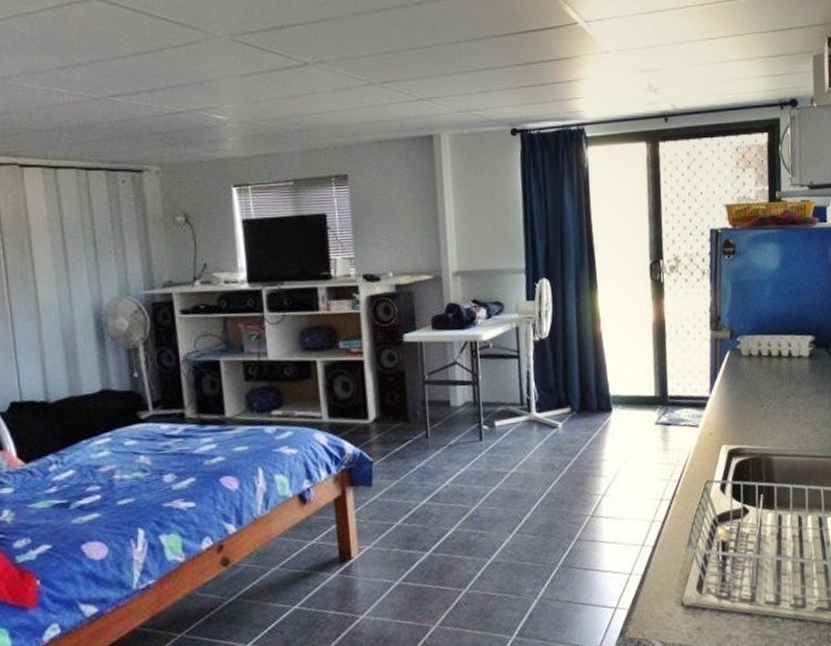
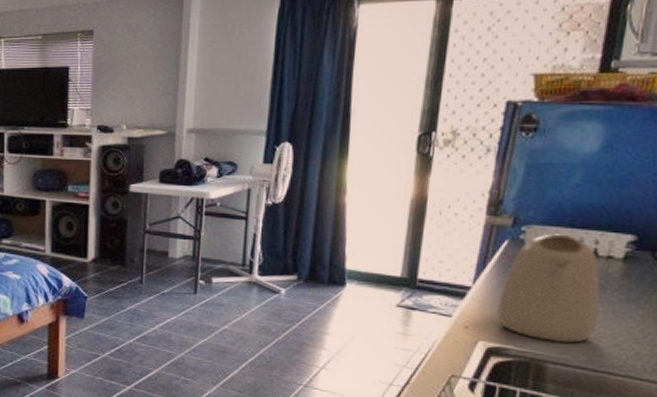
kettle: none [730,341,801,436] -> present [497,234,600,343]

